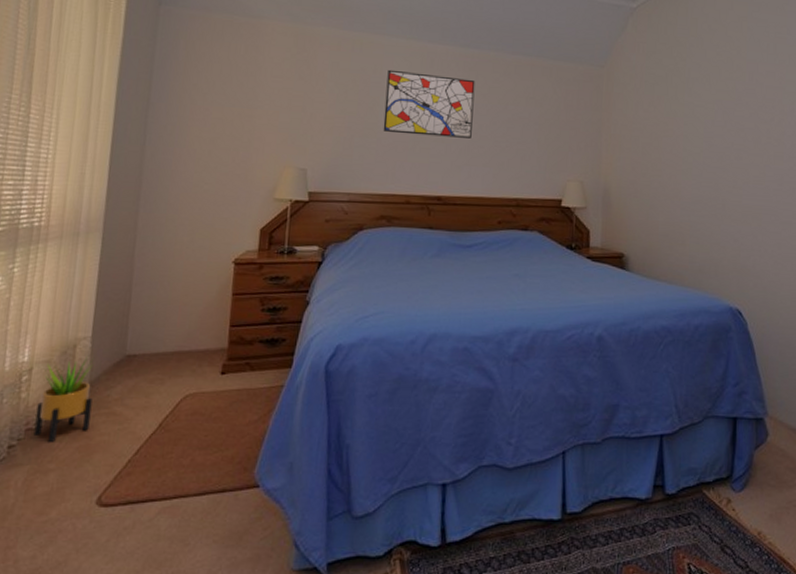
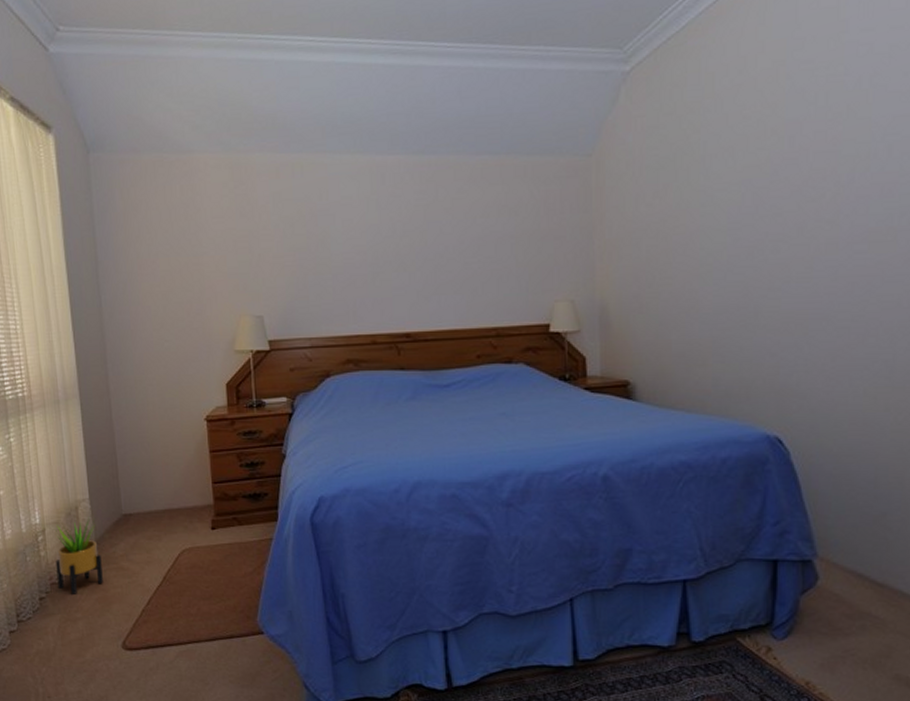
wall art: present [383,69,475,139] -> none [334,192,437,266]

